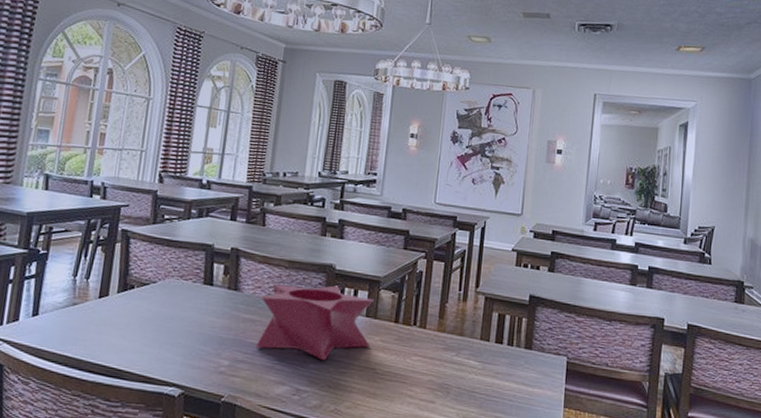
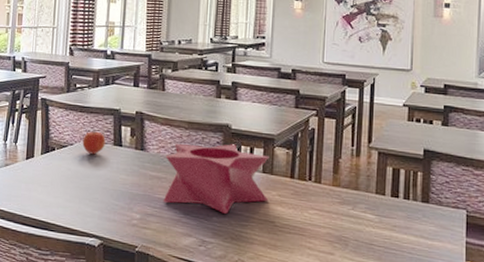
apple: none [167,268,195,294] -> present [82,131,106,155]

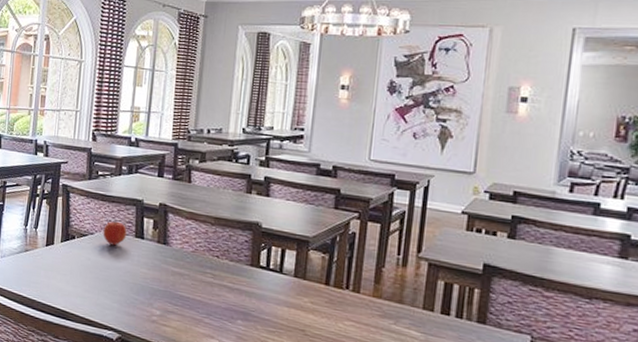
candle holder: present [163,143,269,214] -> none [184,239,303,318]

